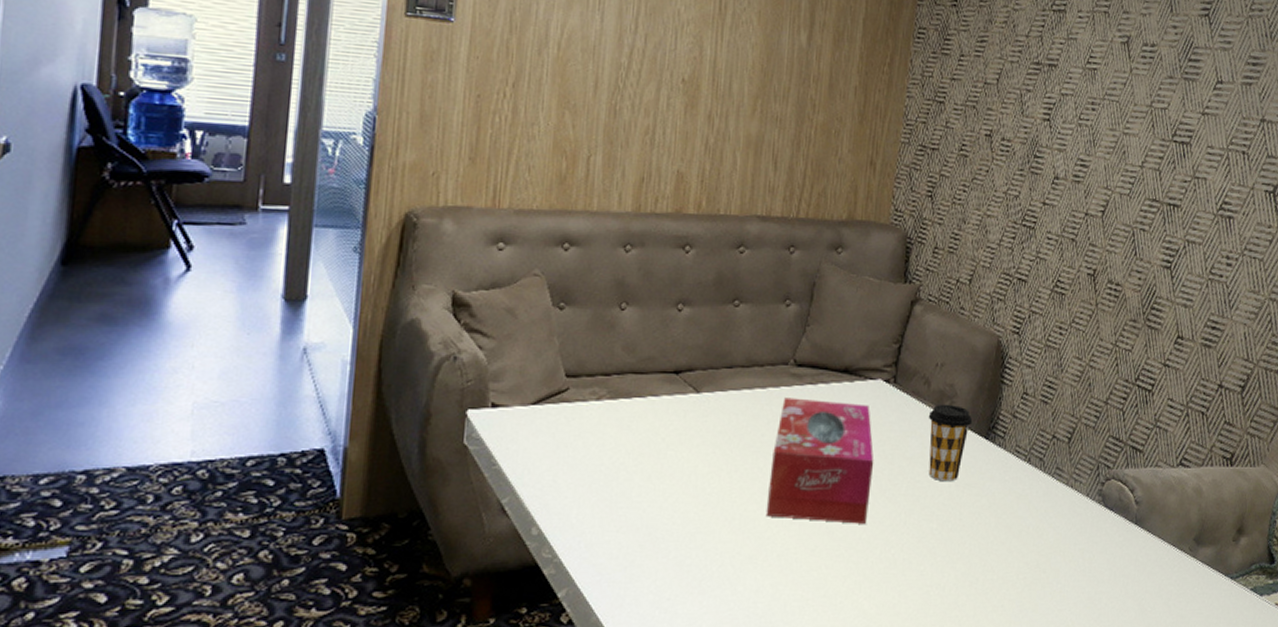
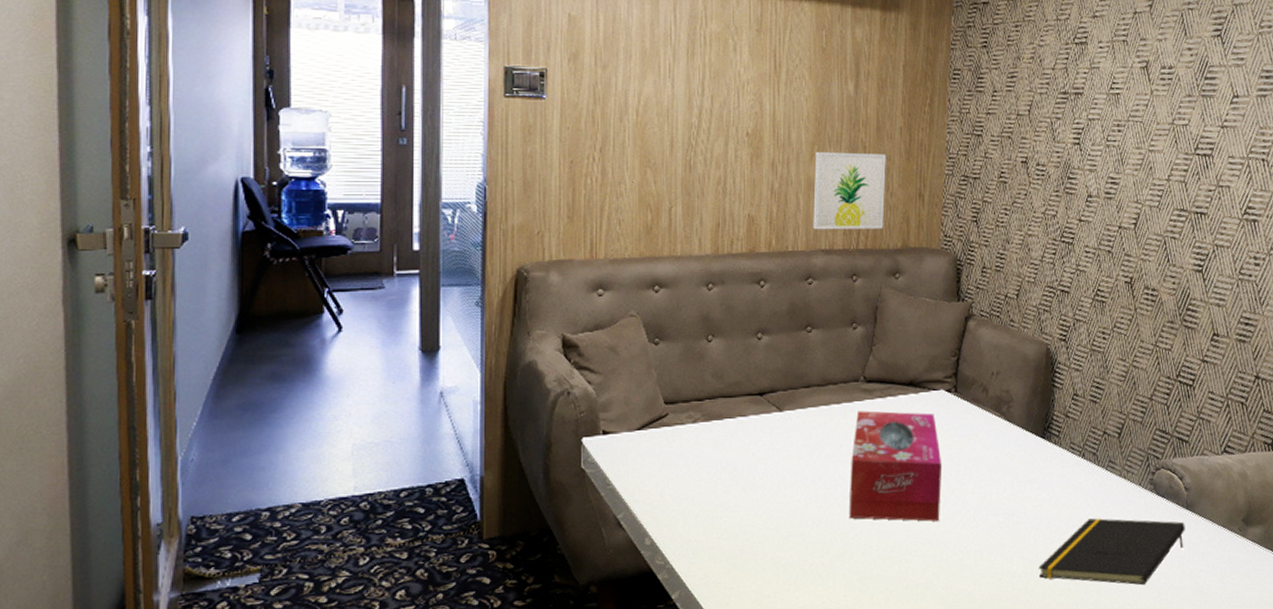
wall art: none [750,107,837,198] -> present [813,152,886,230]
coffee cup: present [928,404,973,482] -> none [988,408,1029,479]
notepad: none [971,530,1133,605] -> present [1038,518,1185,586]

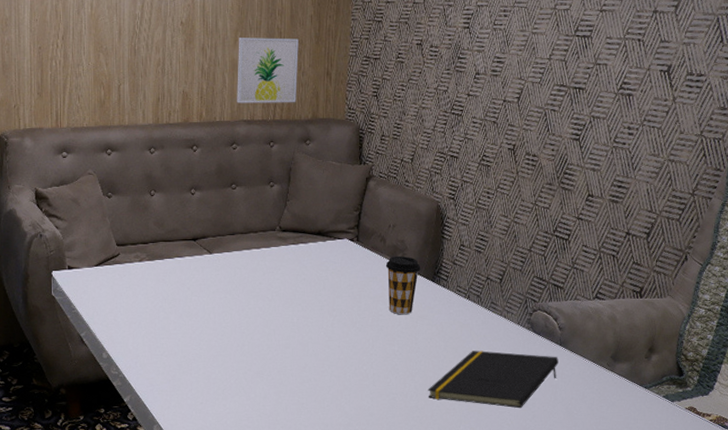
tissue box: present [849,411,942,522] -> none [267,255,346,348]
coffee cup: none [988,408,1029,479] -> present [385,256,421,315]

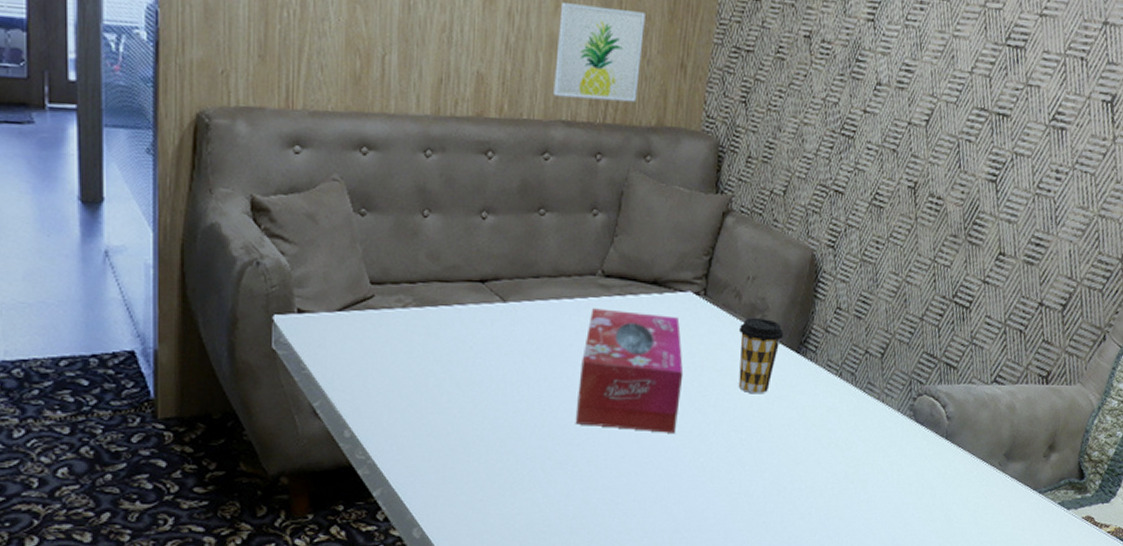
tissue box: none [267,255,346,348] -> present [575,308,684,433]
notepad: present [428,351,558,409] -> none [779,442,942,515]

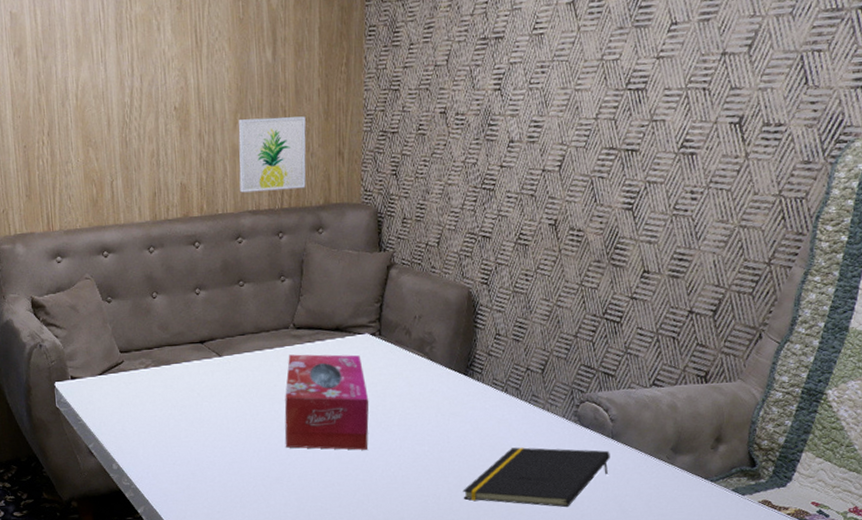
coffee cup: present [738,317,784,394] -> none [411,349,452,413]
notepad: none [779,442,942,515] -> present [463,447,610,508]

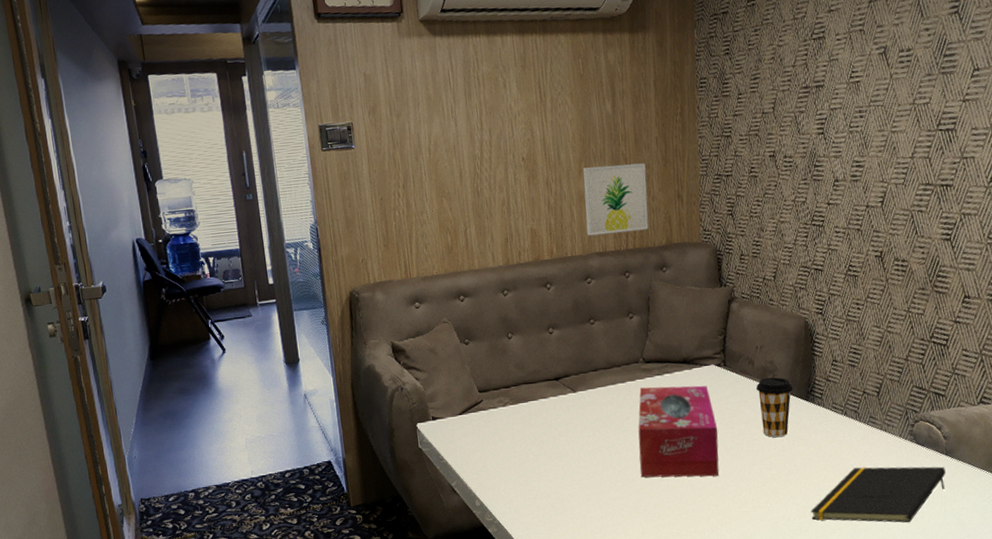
coffee cup: none [411,349,452,413] -> present [756,377,793,438]

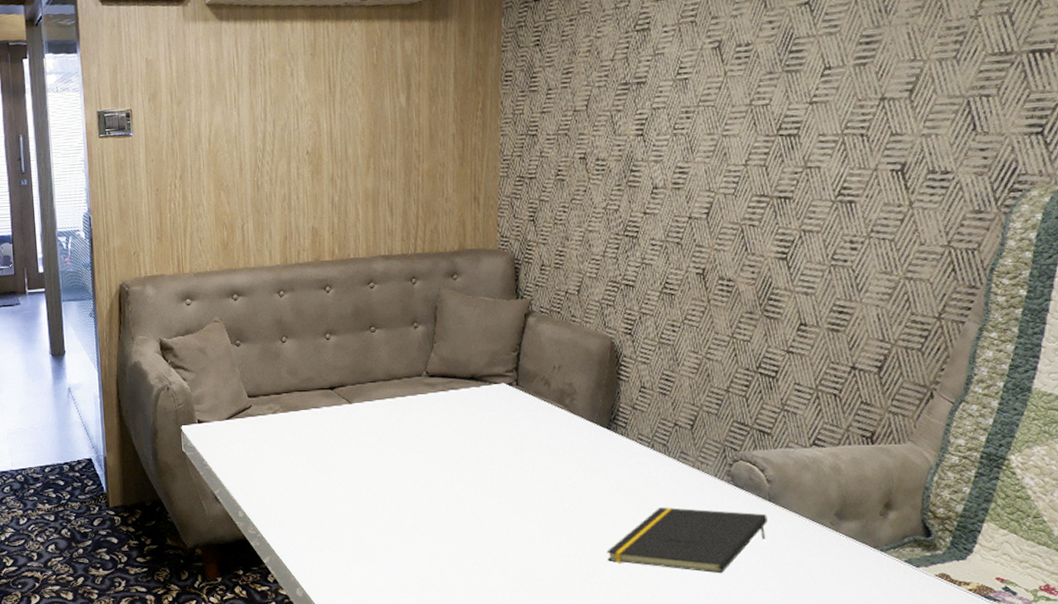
wall art: present [583,163,649,236] -> none [371,161,441,238]
tissue box: present [638,385,719,478] -> none [417,403,506,505]
coffee cup: present [756,377,793,438] -> none [551,400,594,468]

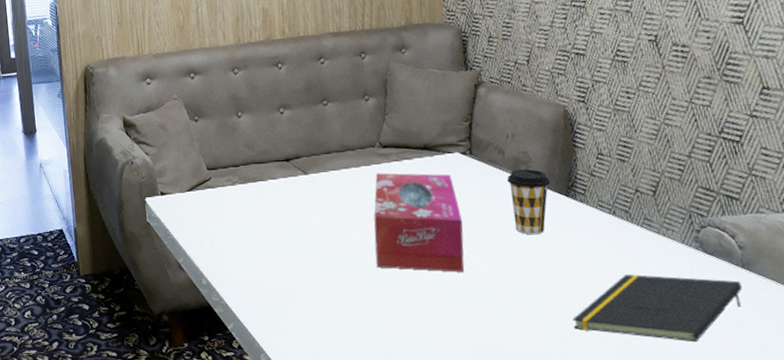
tissue box: none [417,403,506,505] -> present [373,173,465,272]
coffee cup: none [551,400,594,468] -> present [506,168,551,235]

